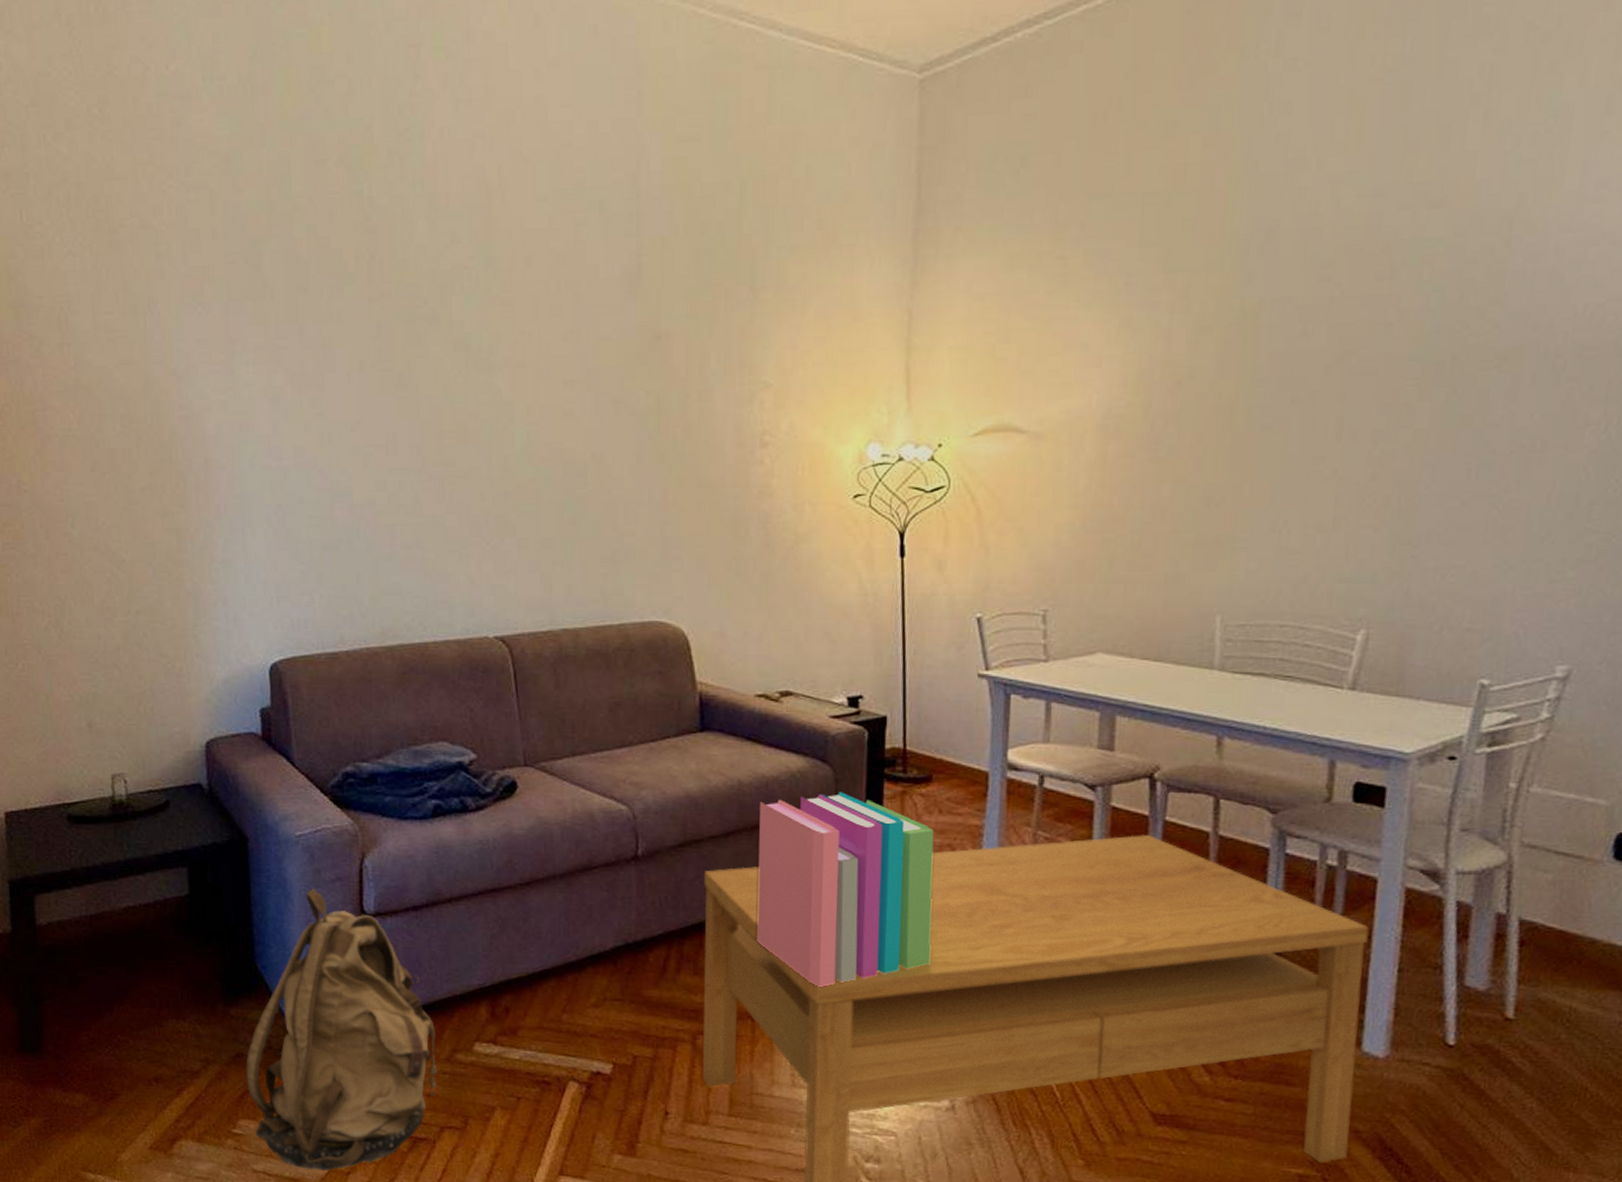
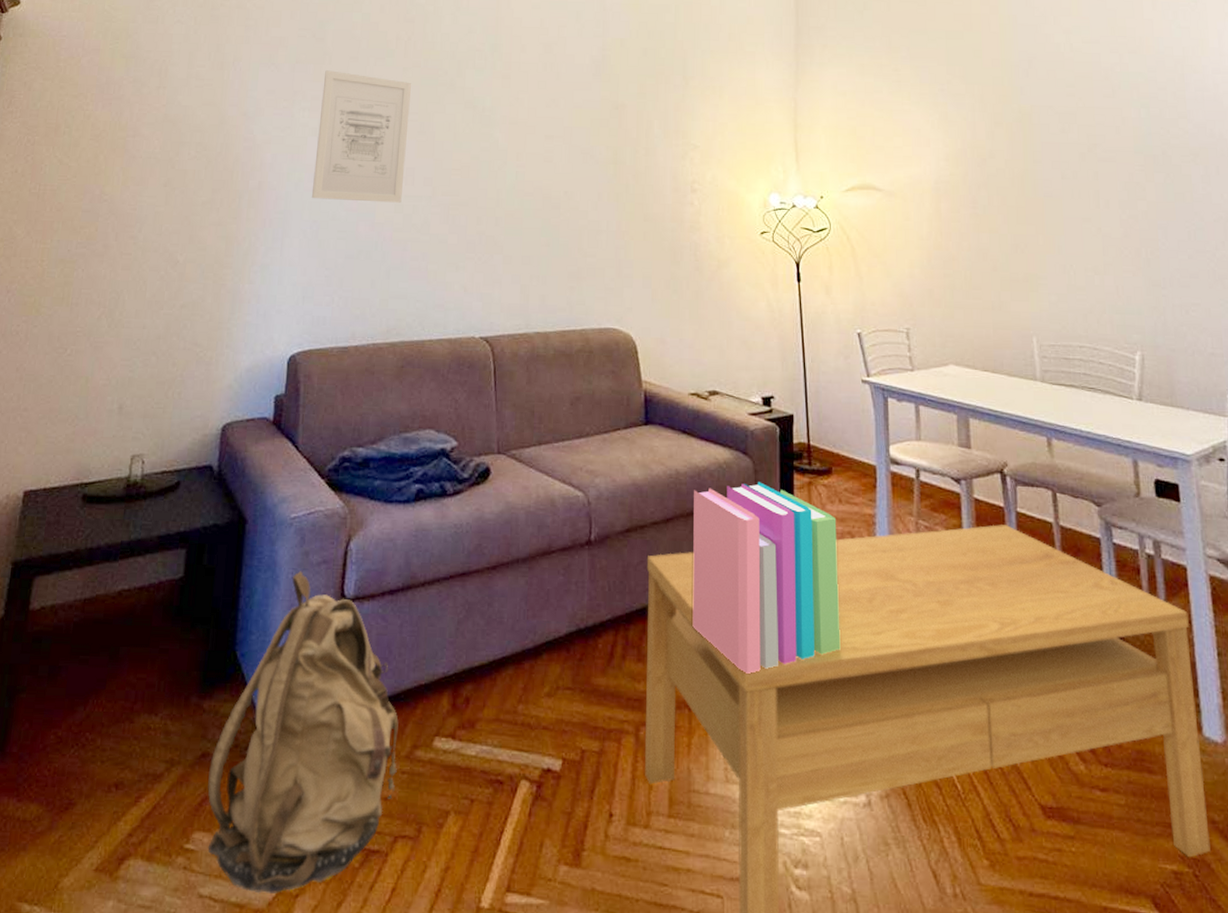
wall art: none [267,308,384,479] -> present [311,70,411,203]

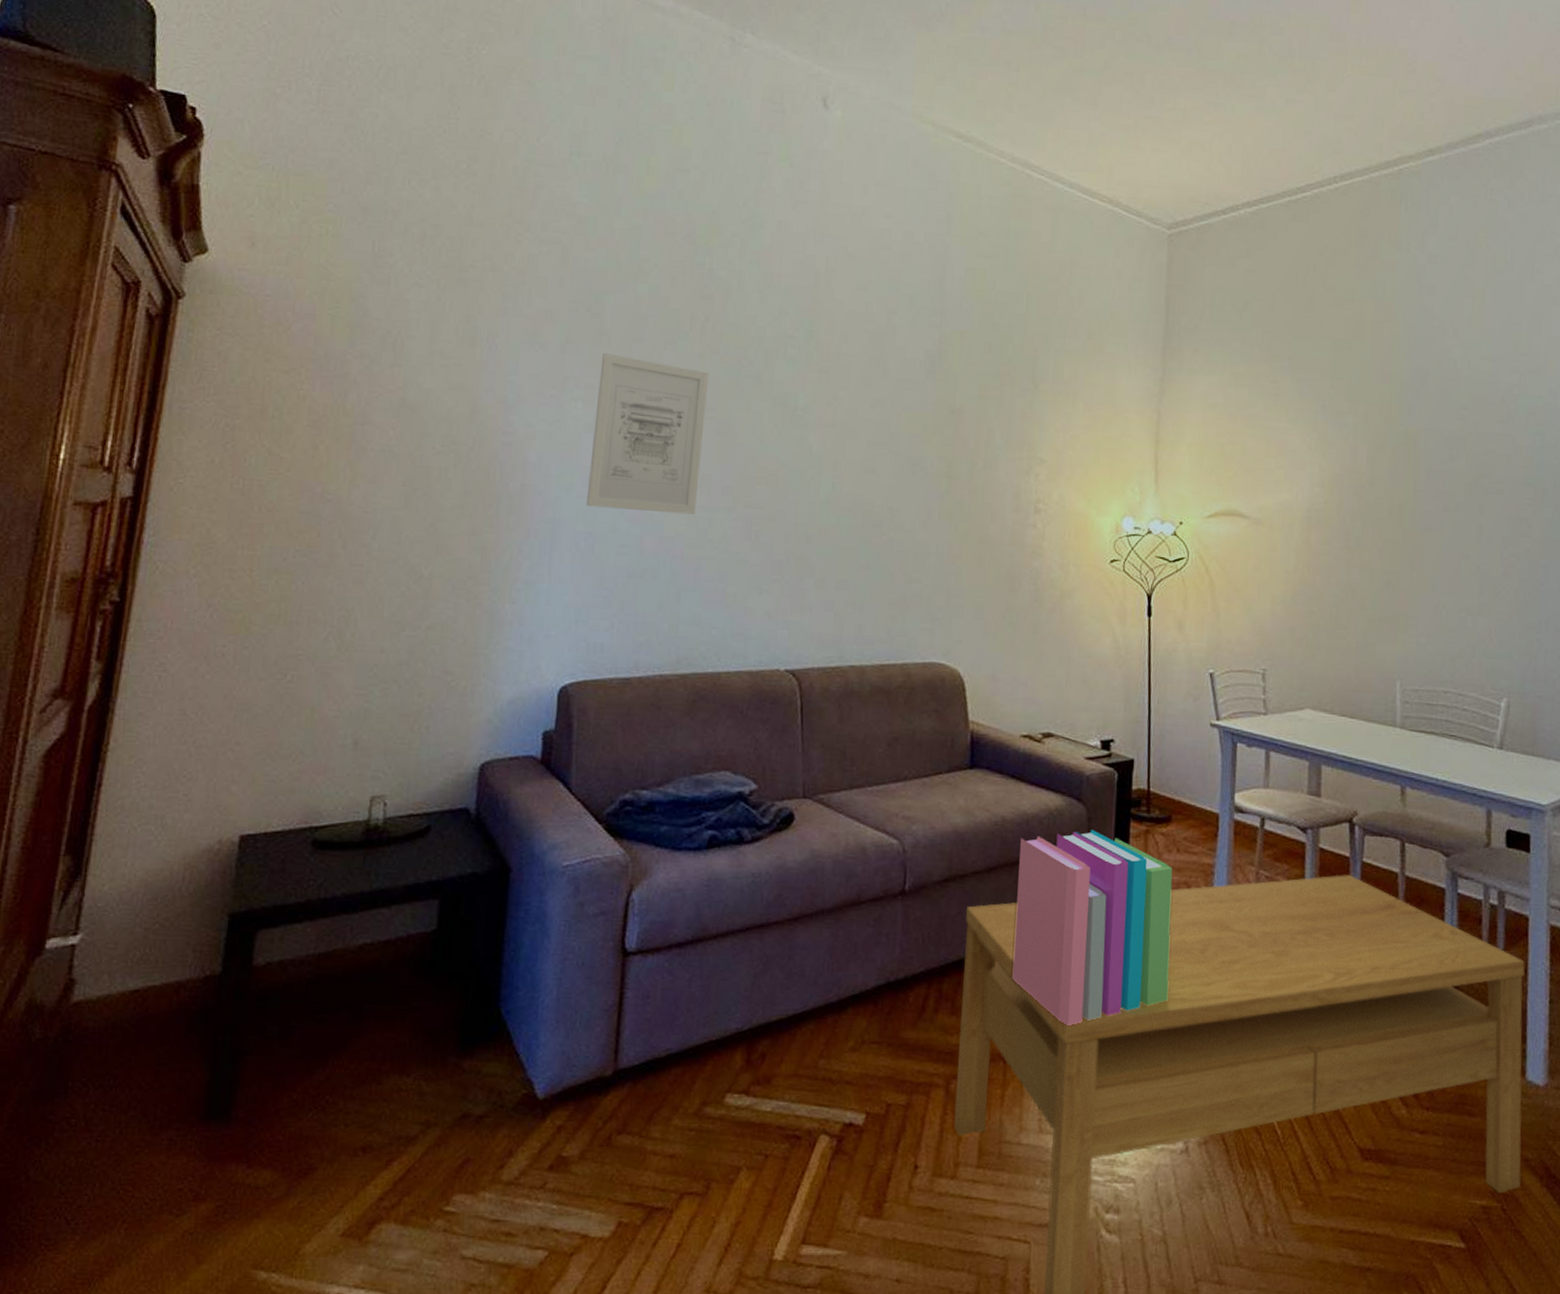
backpack: present [207,571,399,894] -> none [469,923,686,1254]

